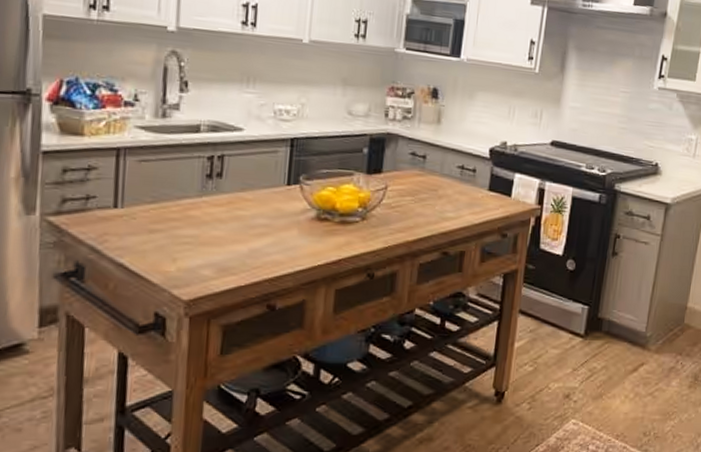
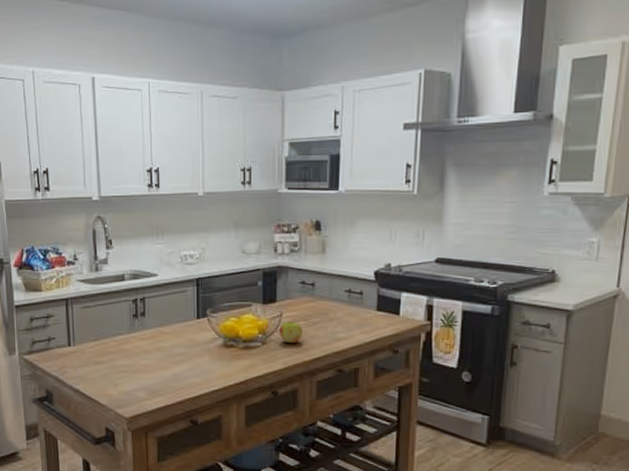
apple: none [382,196,409,221] -> present [279,322,302,344]

